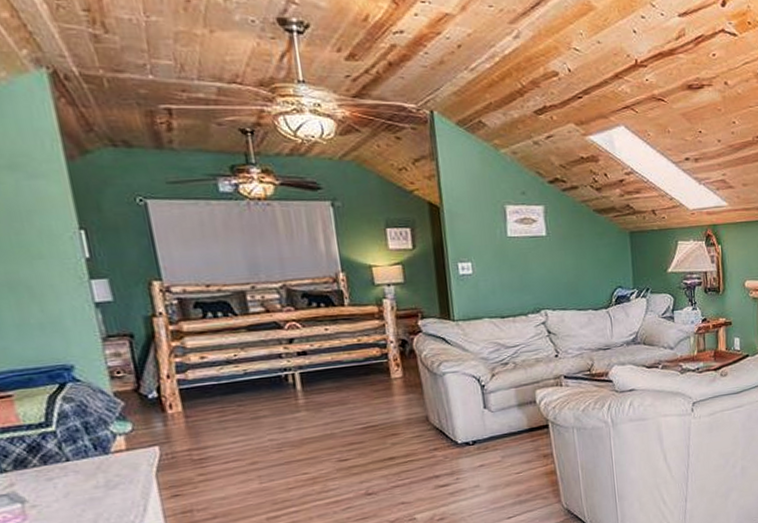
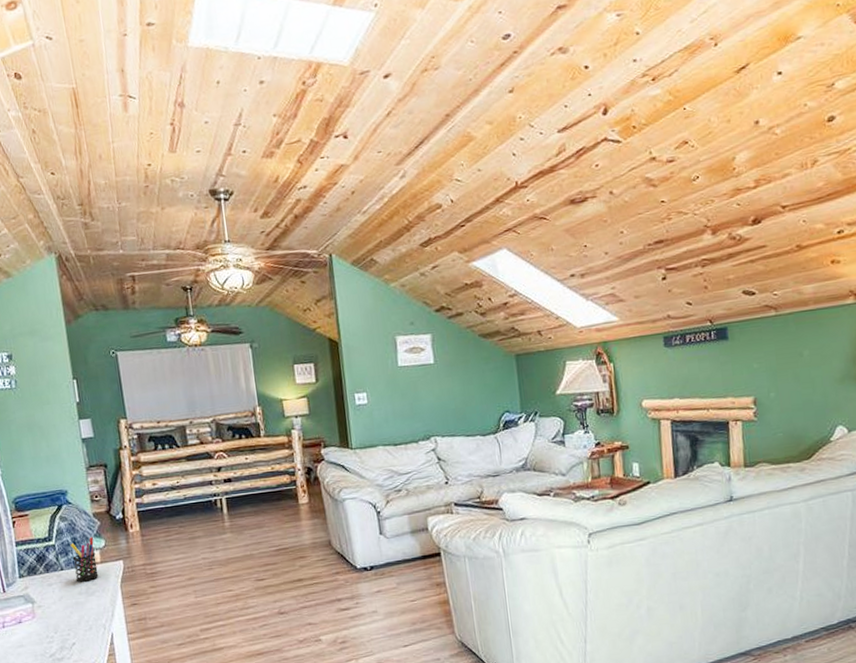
pen holder: none [79,420,124,474] -> present [70,537,99,582]

